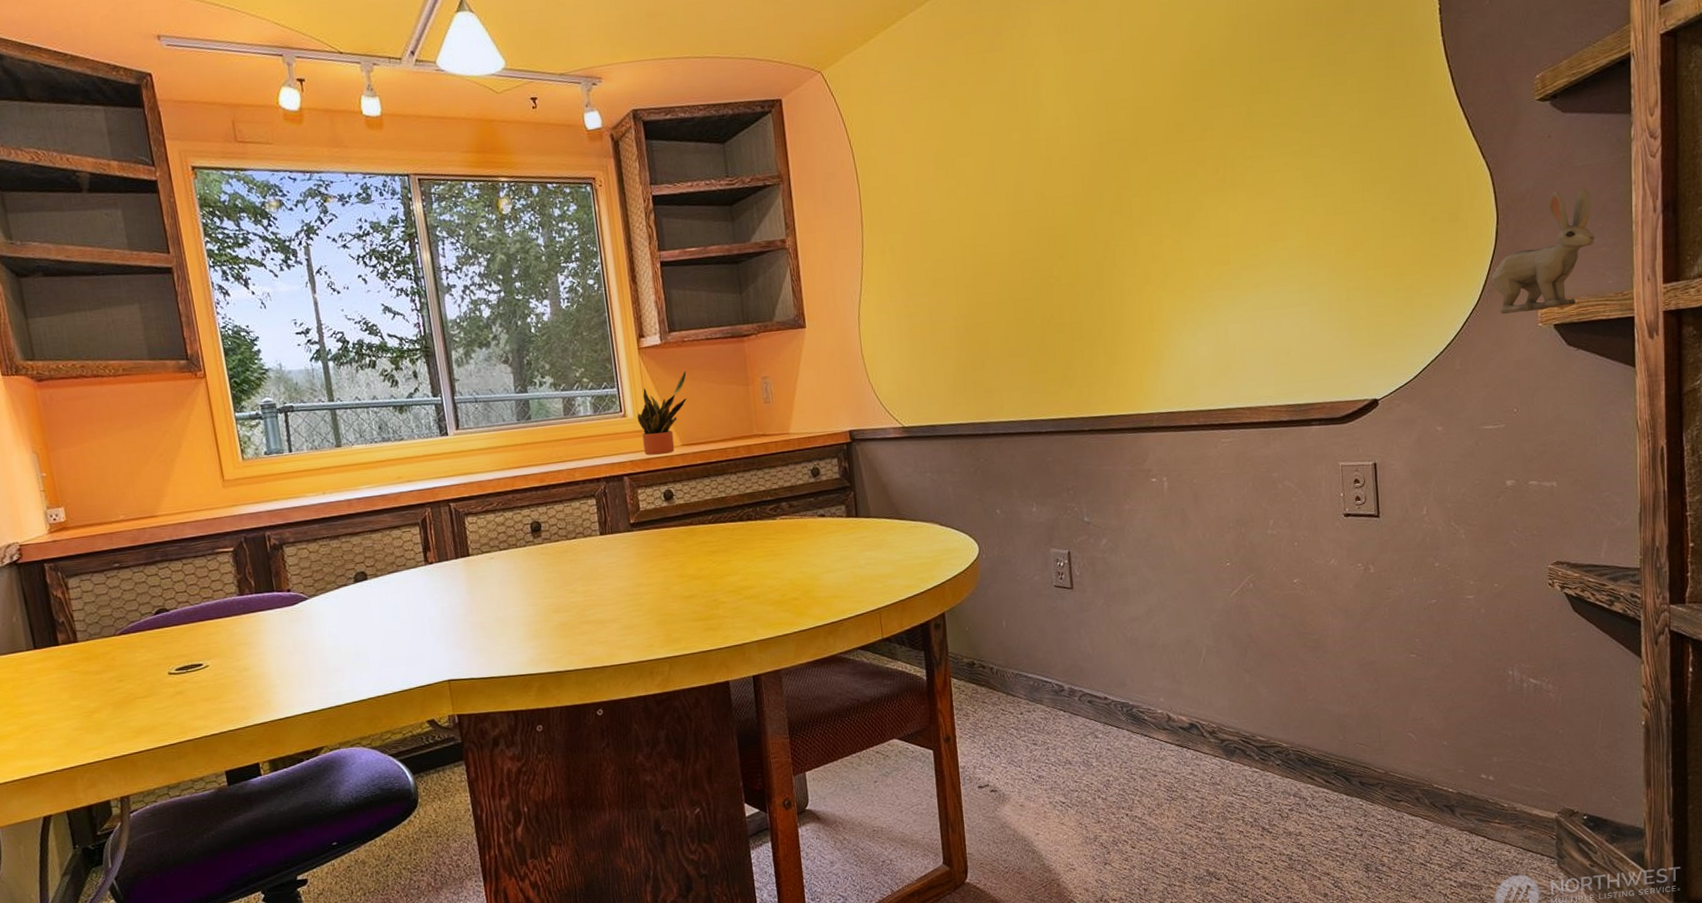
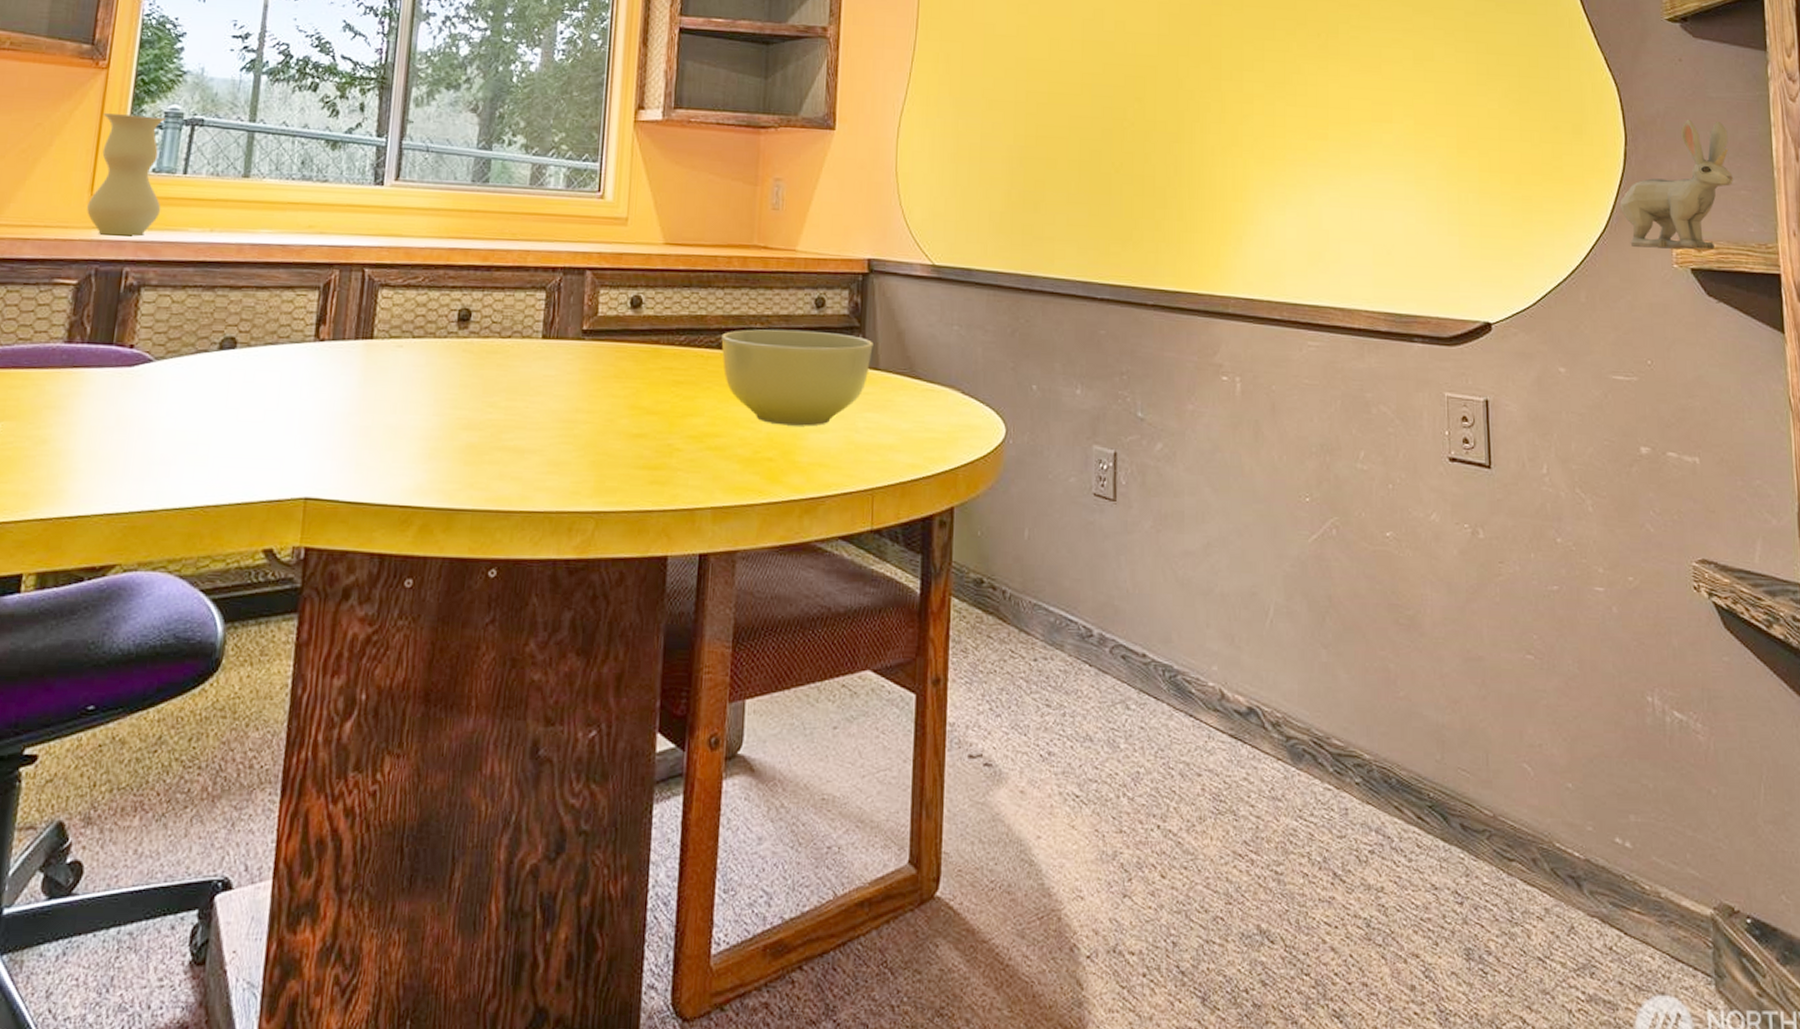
vase: none [213,409,281,511] -> present [87,113,165,237]
potted plant: present [637,370,687,456] -> none [616,155,686,252]
bowl: none [741,494,864,572] -> present [721,329,874,427]

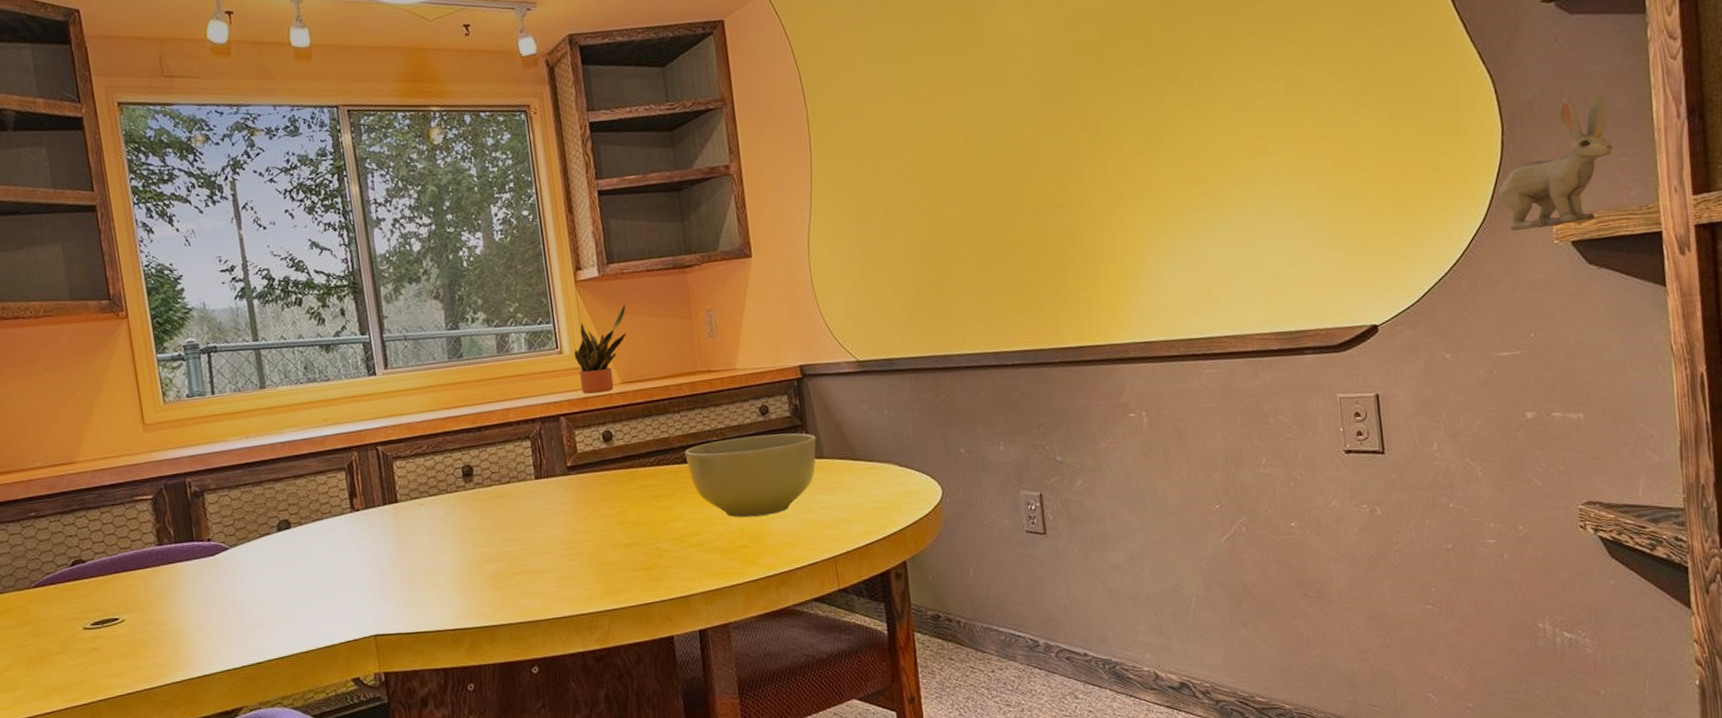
vase: present [87,113,165,237] -> none [134,350,202,456]
potted plant: none [616,155,686,252] -> present [574,304,627,394]

